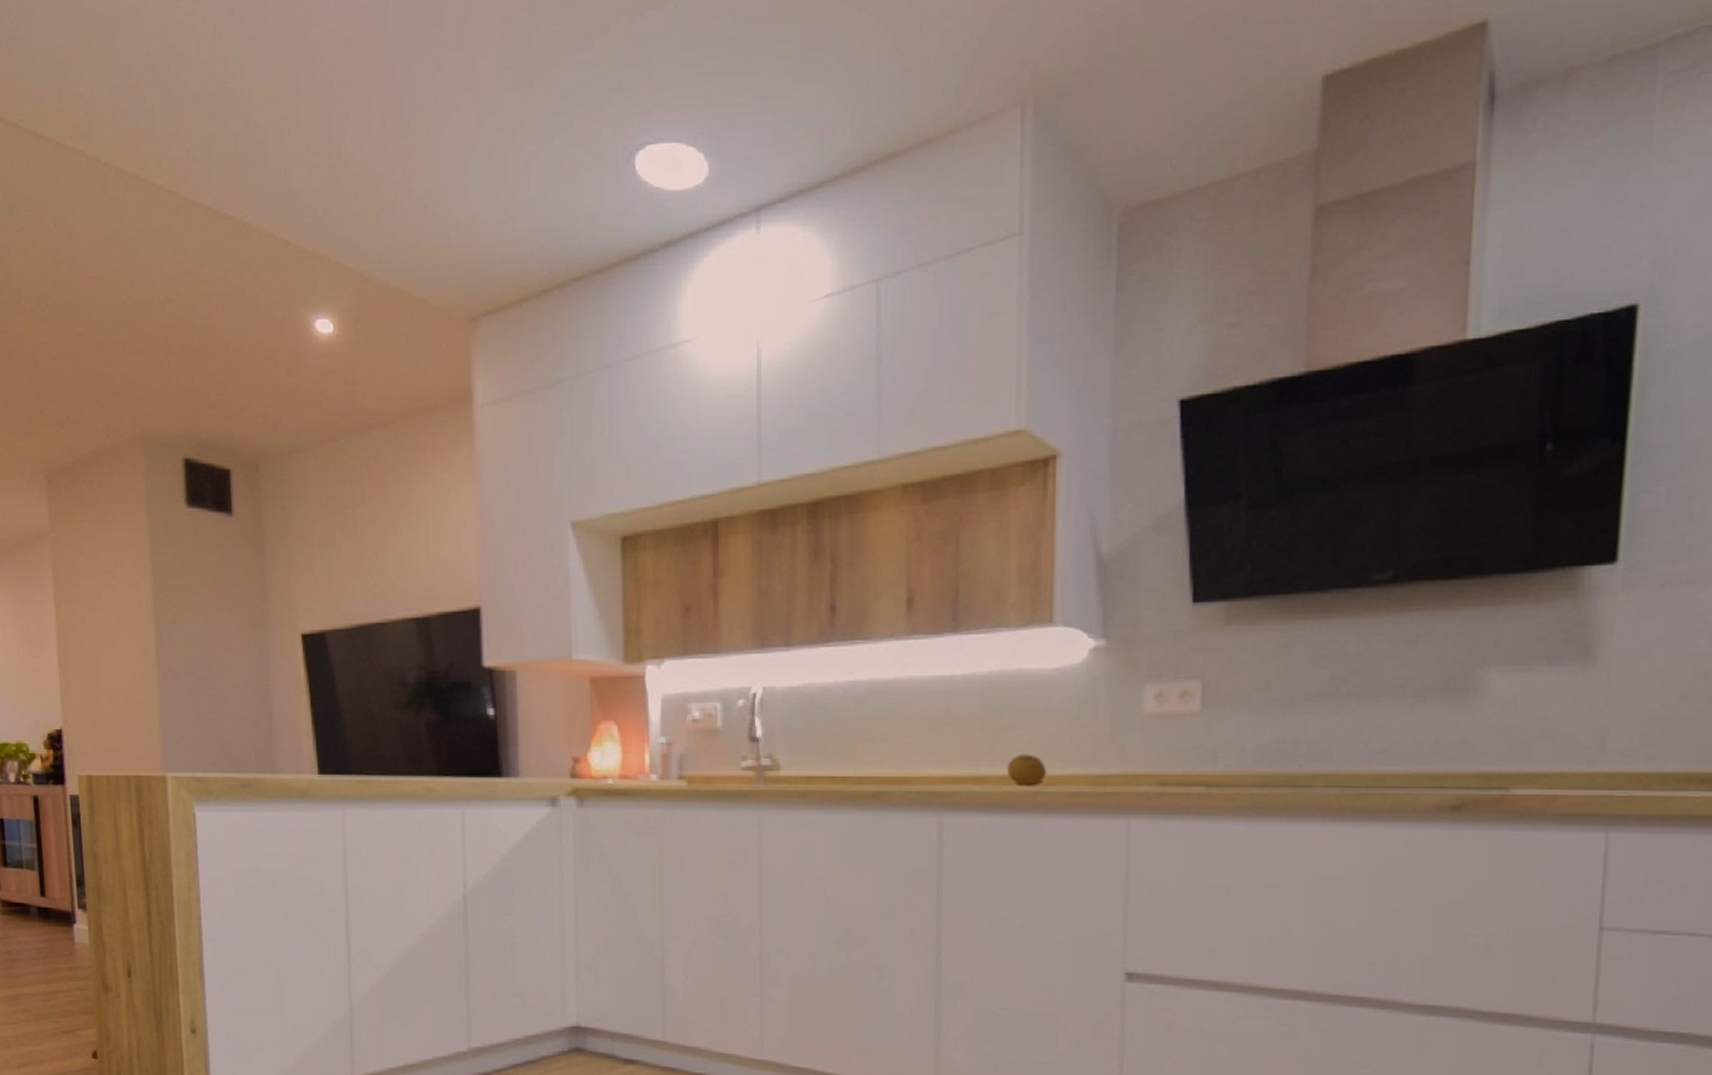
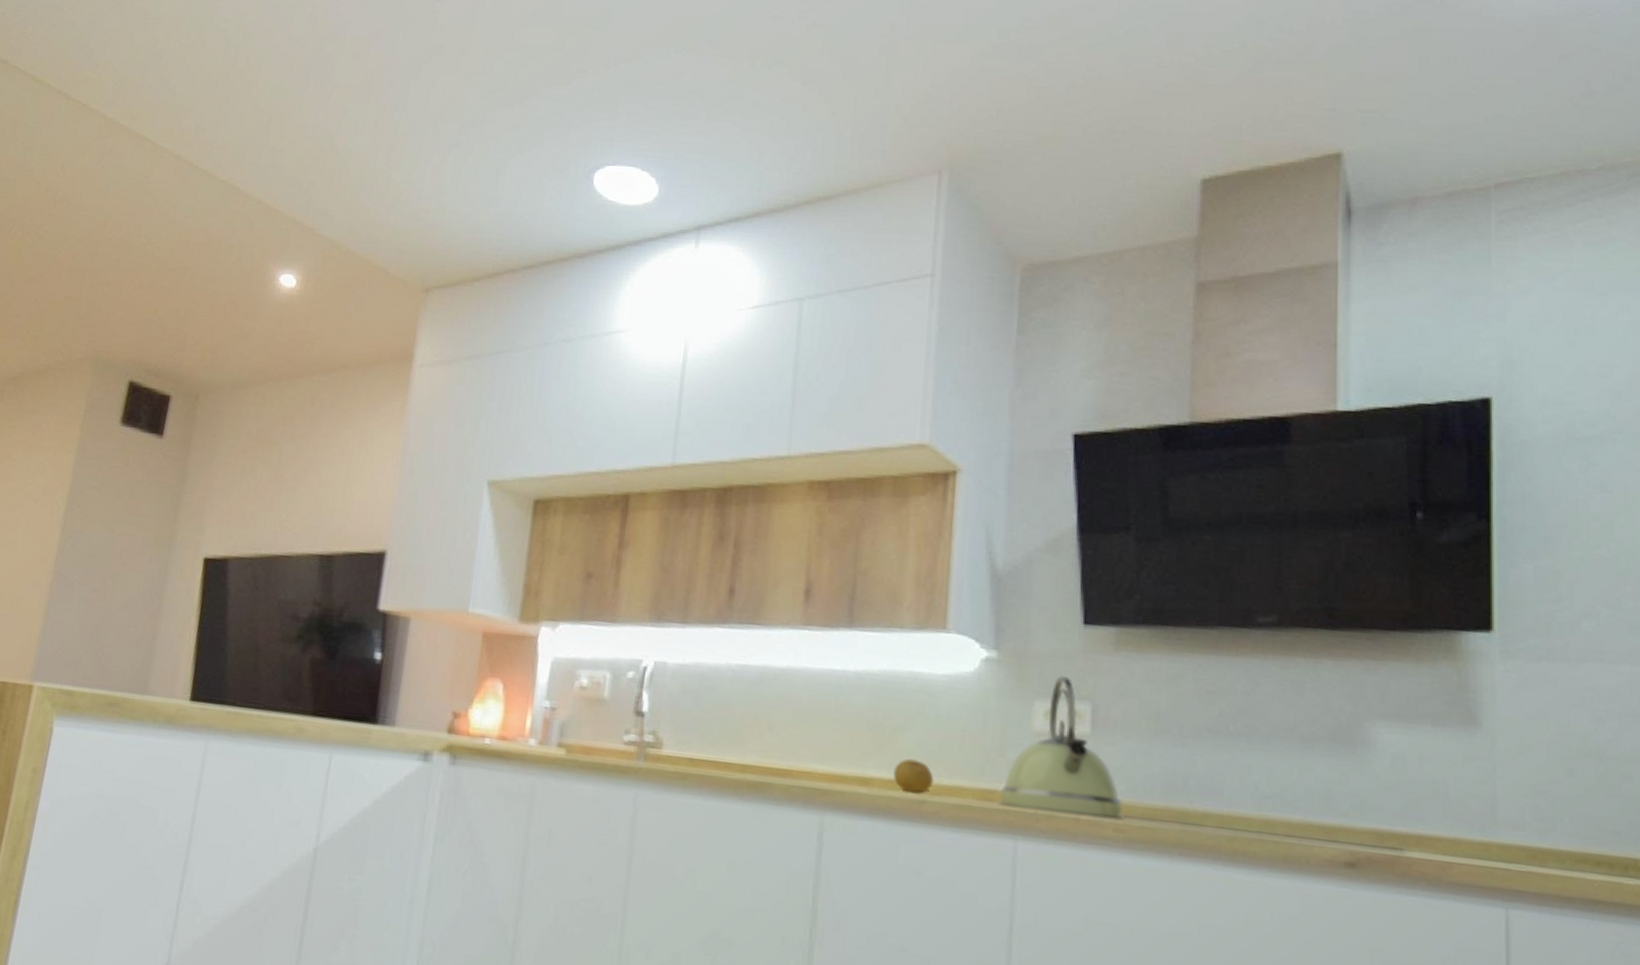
kettle: none [1110,656,1236,791] -> present [997,675,1125,821]

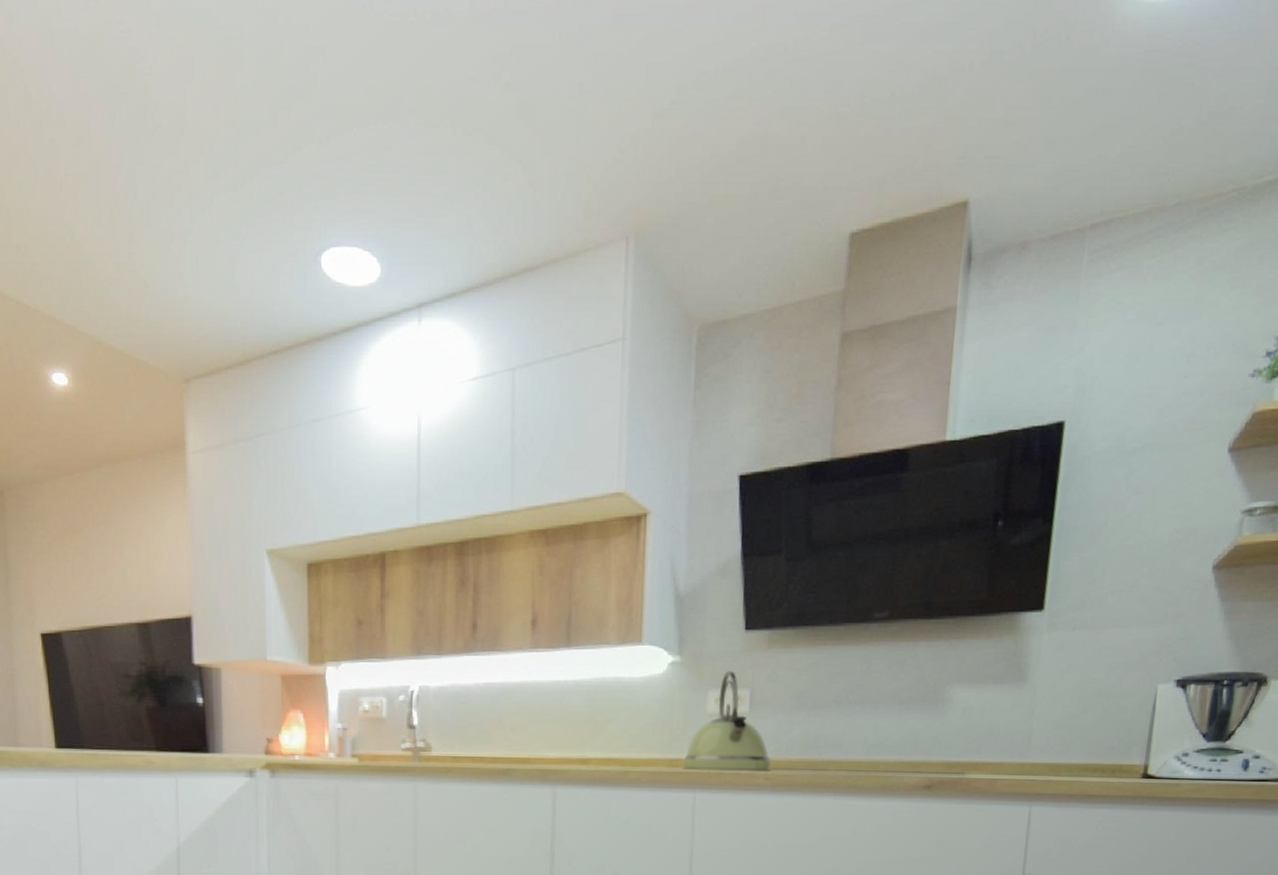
fruit: present [893,758,934,794] -> none [605,742,635,767]

